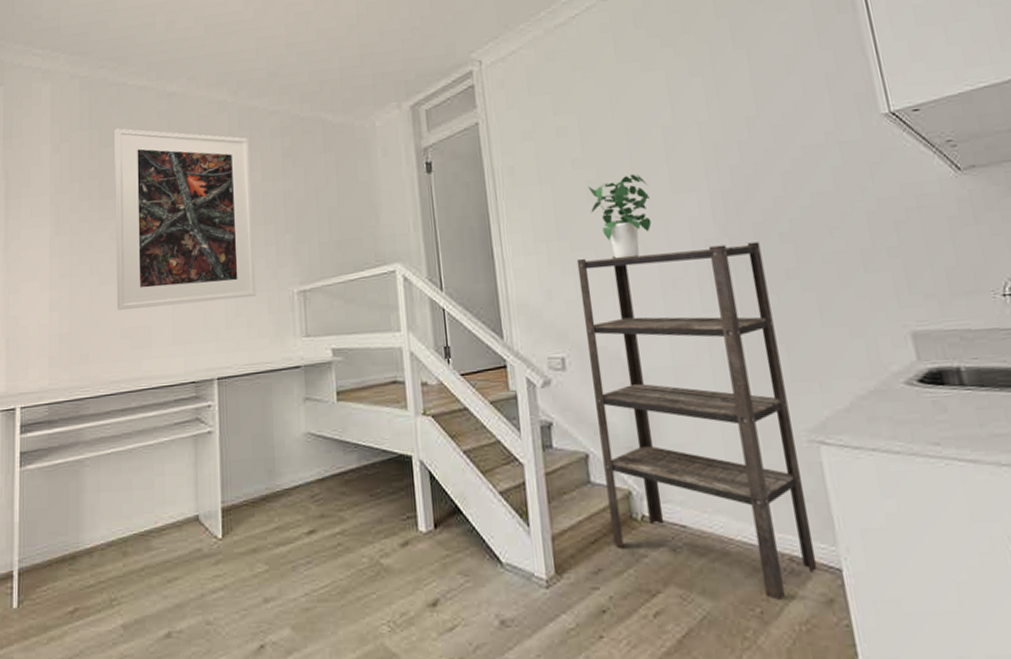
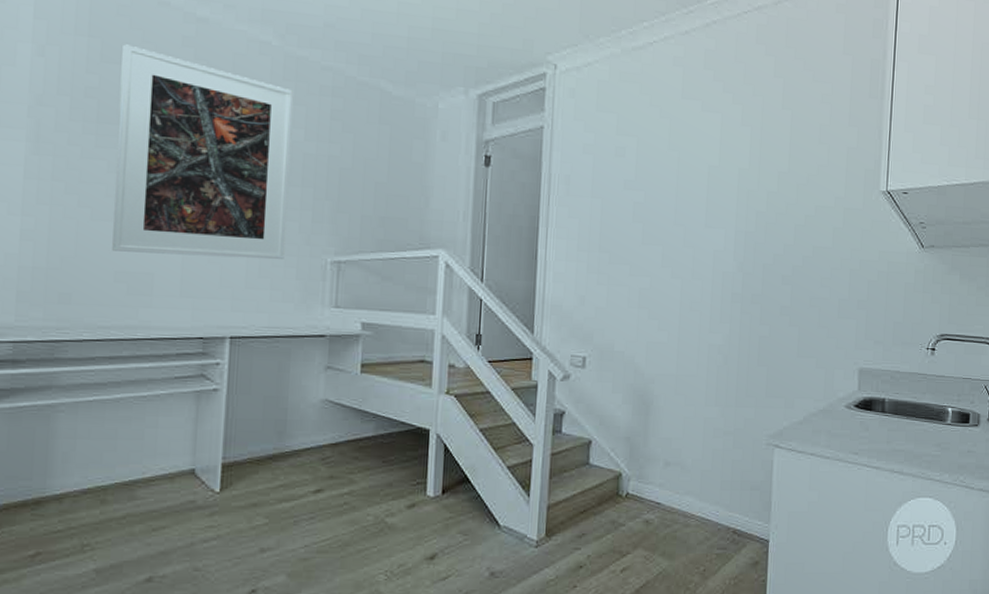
shelving unit: present [576,241,818,600] -> none [599,272,766,561]
potted plant: present [588,174,652,259] -> none [633,203,686,278]

